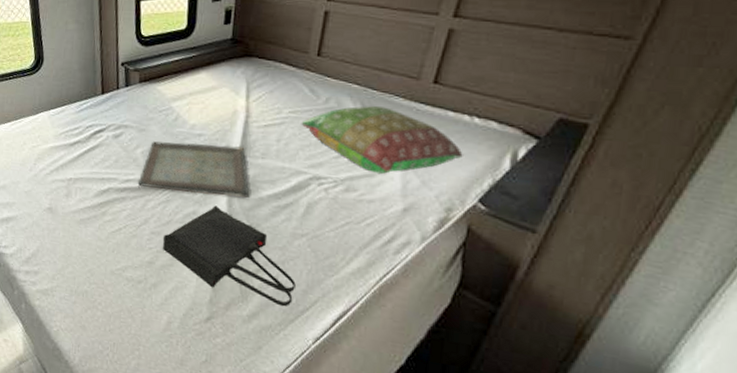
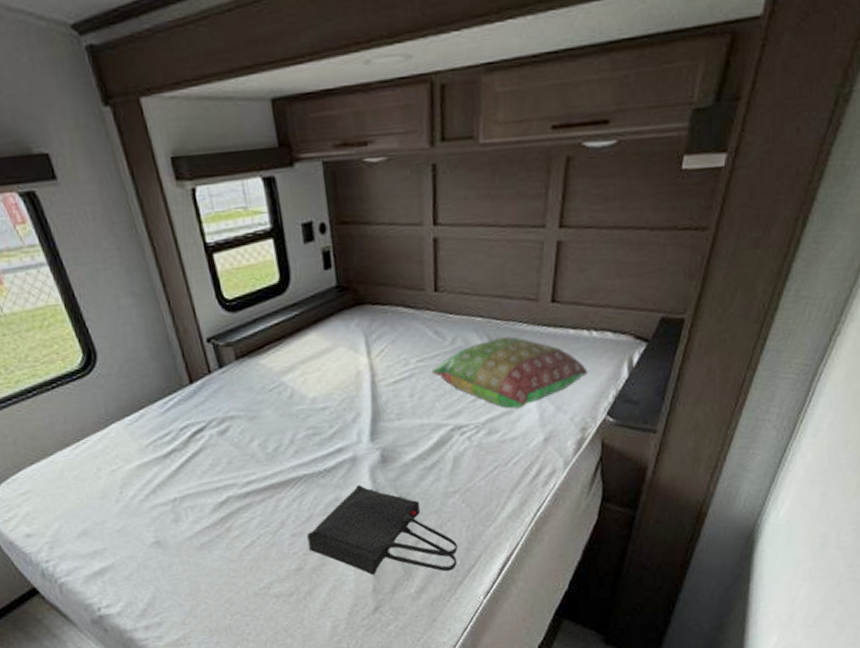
serving tray: present [137,141,250,198] -> none [262,412,393,486]

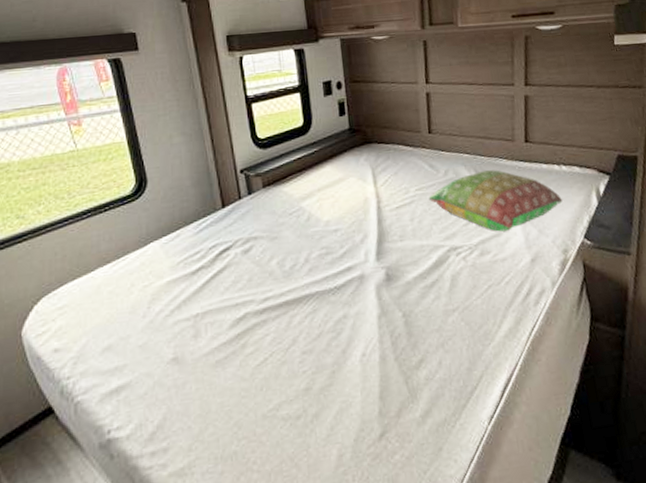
tote bag: present [307,484,458,576] -> none [317,302,460,397]

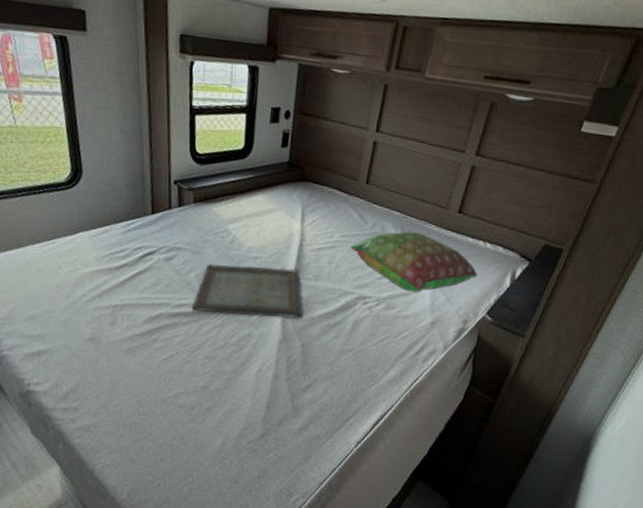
serving tray: none [278,234,397,303] -> present [191,264,303,318]

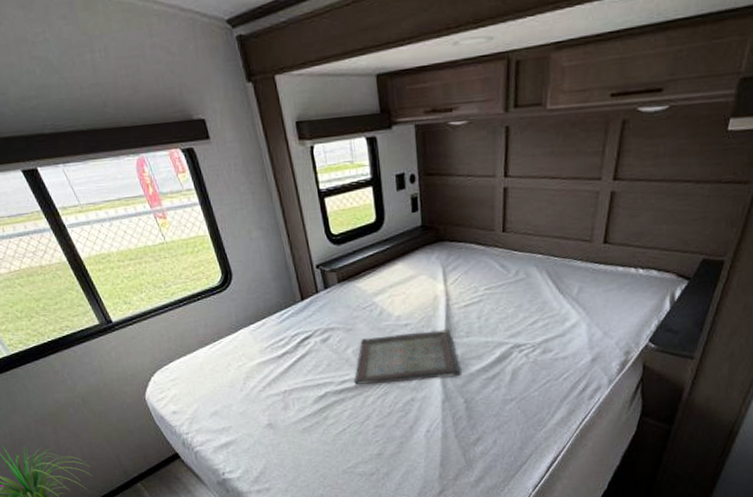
pillow: present [350,231,478,292] -> none [497,271,633,332]

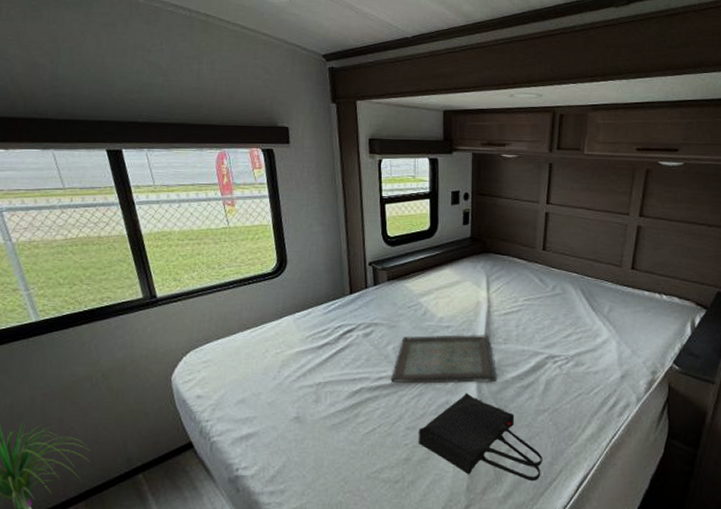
tote bag: none [388,389,512,466] -> present [419,393,542,482]

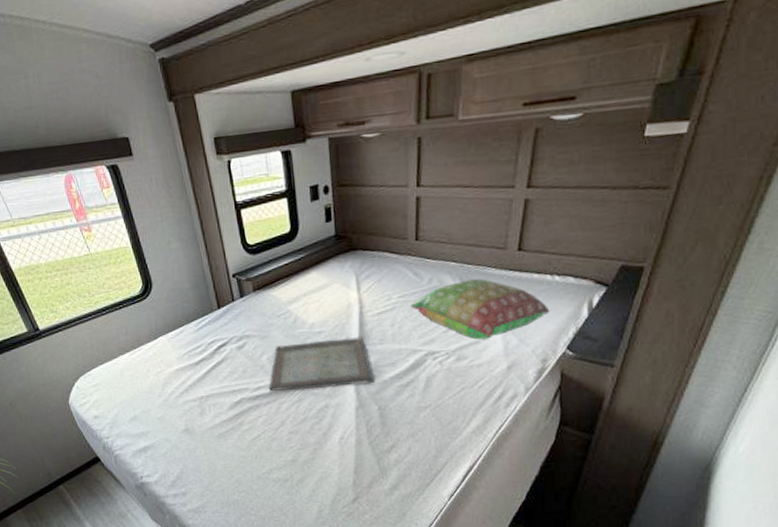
tote bag: present [419,393,542,482] -> none [302,396,427,474]
pillow: none [535,291,659,347] -> present [410,279,550,340]

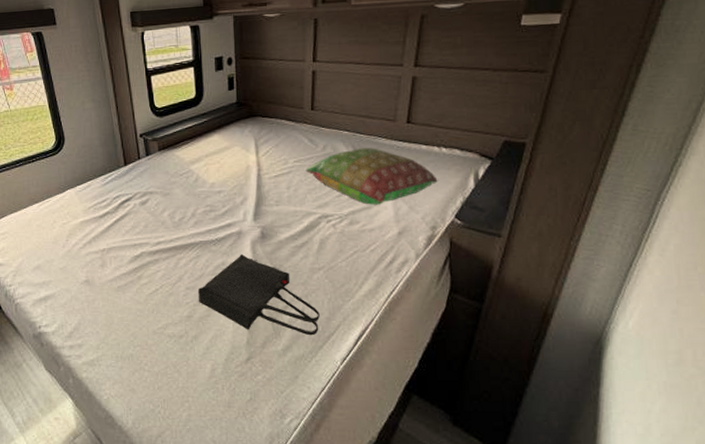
serving tray: present [268,337,375,392] -> none [168,198,270,247]
tote bag: none [302,396,427,474] -> present [198,254,320,336]

